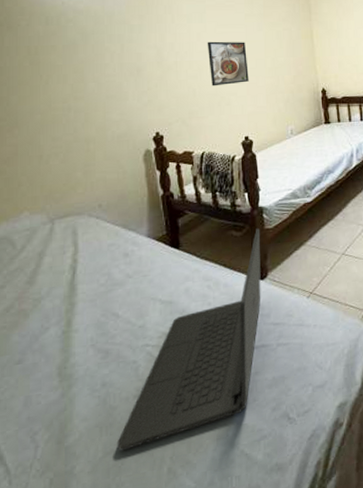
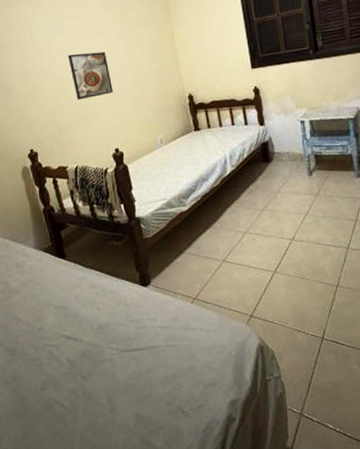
laptop: present [117,228,261,451] -> none [32,238,147,434]

